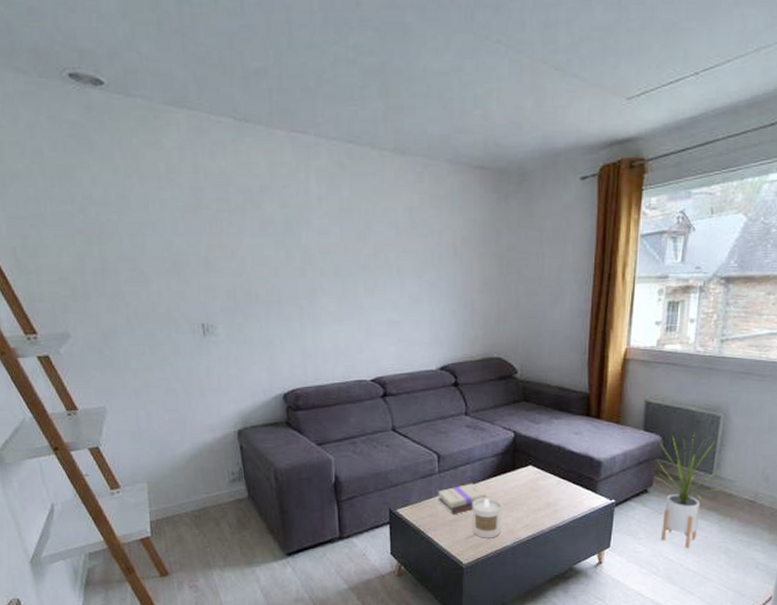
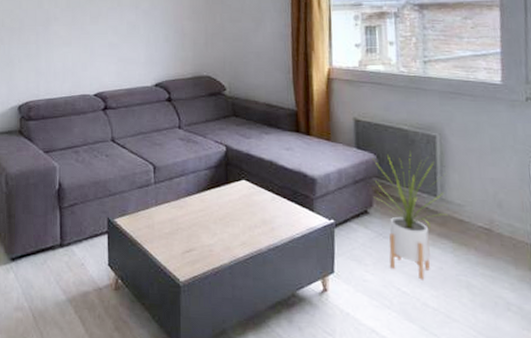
books: present [437,483,487,514] -> none [153,195,202,227]
candle: present [472,498,502,538] -> none [187,211,218,255]

